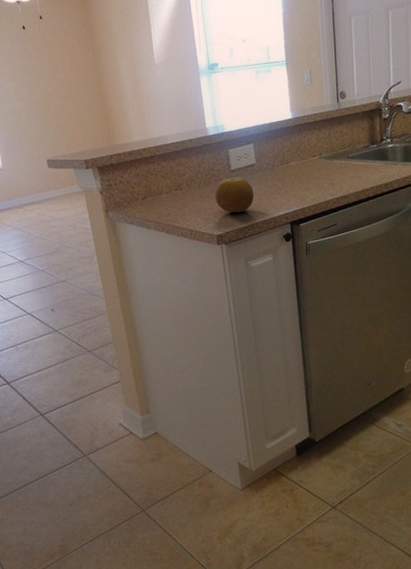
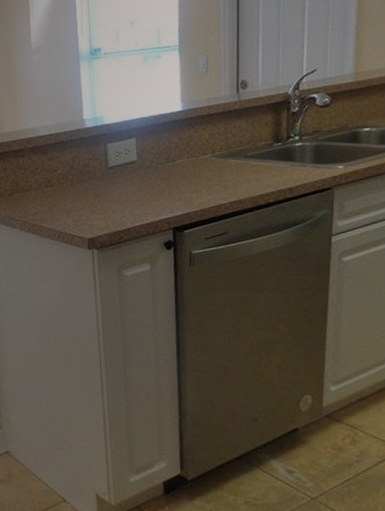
fruit: present [214,177,254,213] -> none [88,175,133,215]

